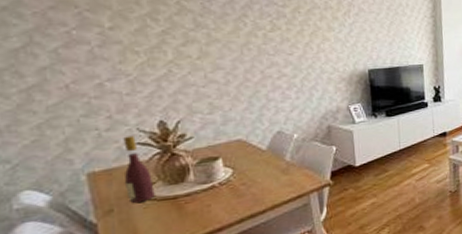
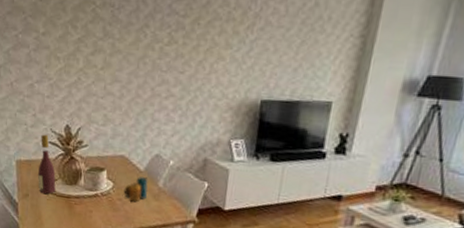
candle: none [246,155,275,183] -> present [123,176,148,203]

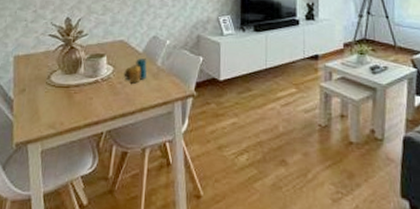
wine bottle: present [37,134,56,194] -> none [35,28,55,86]

